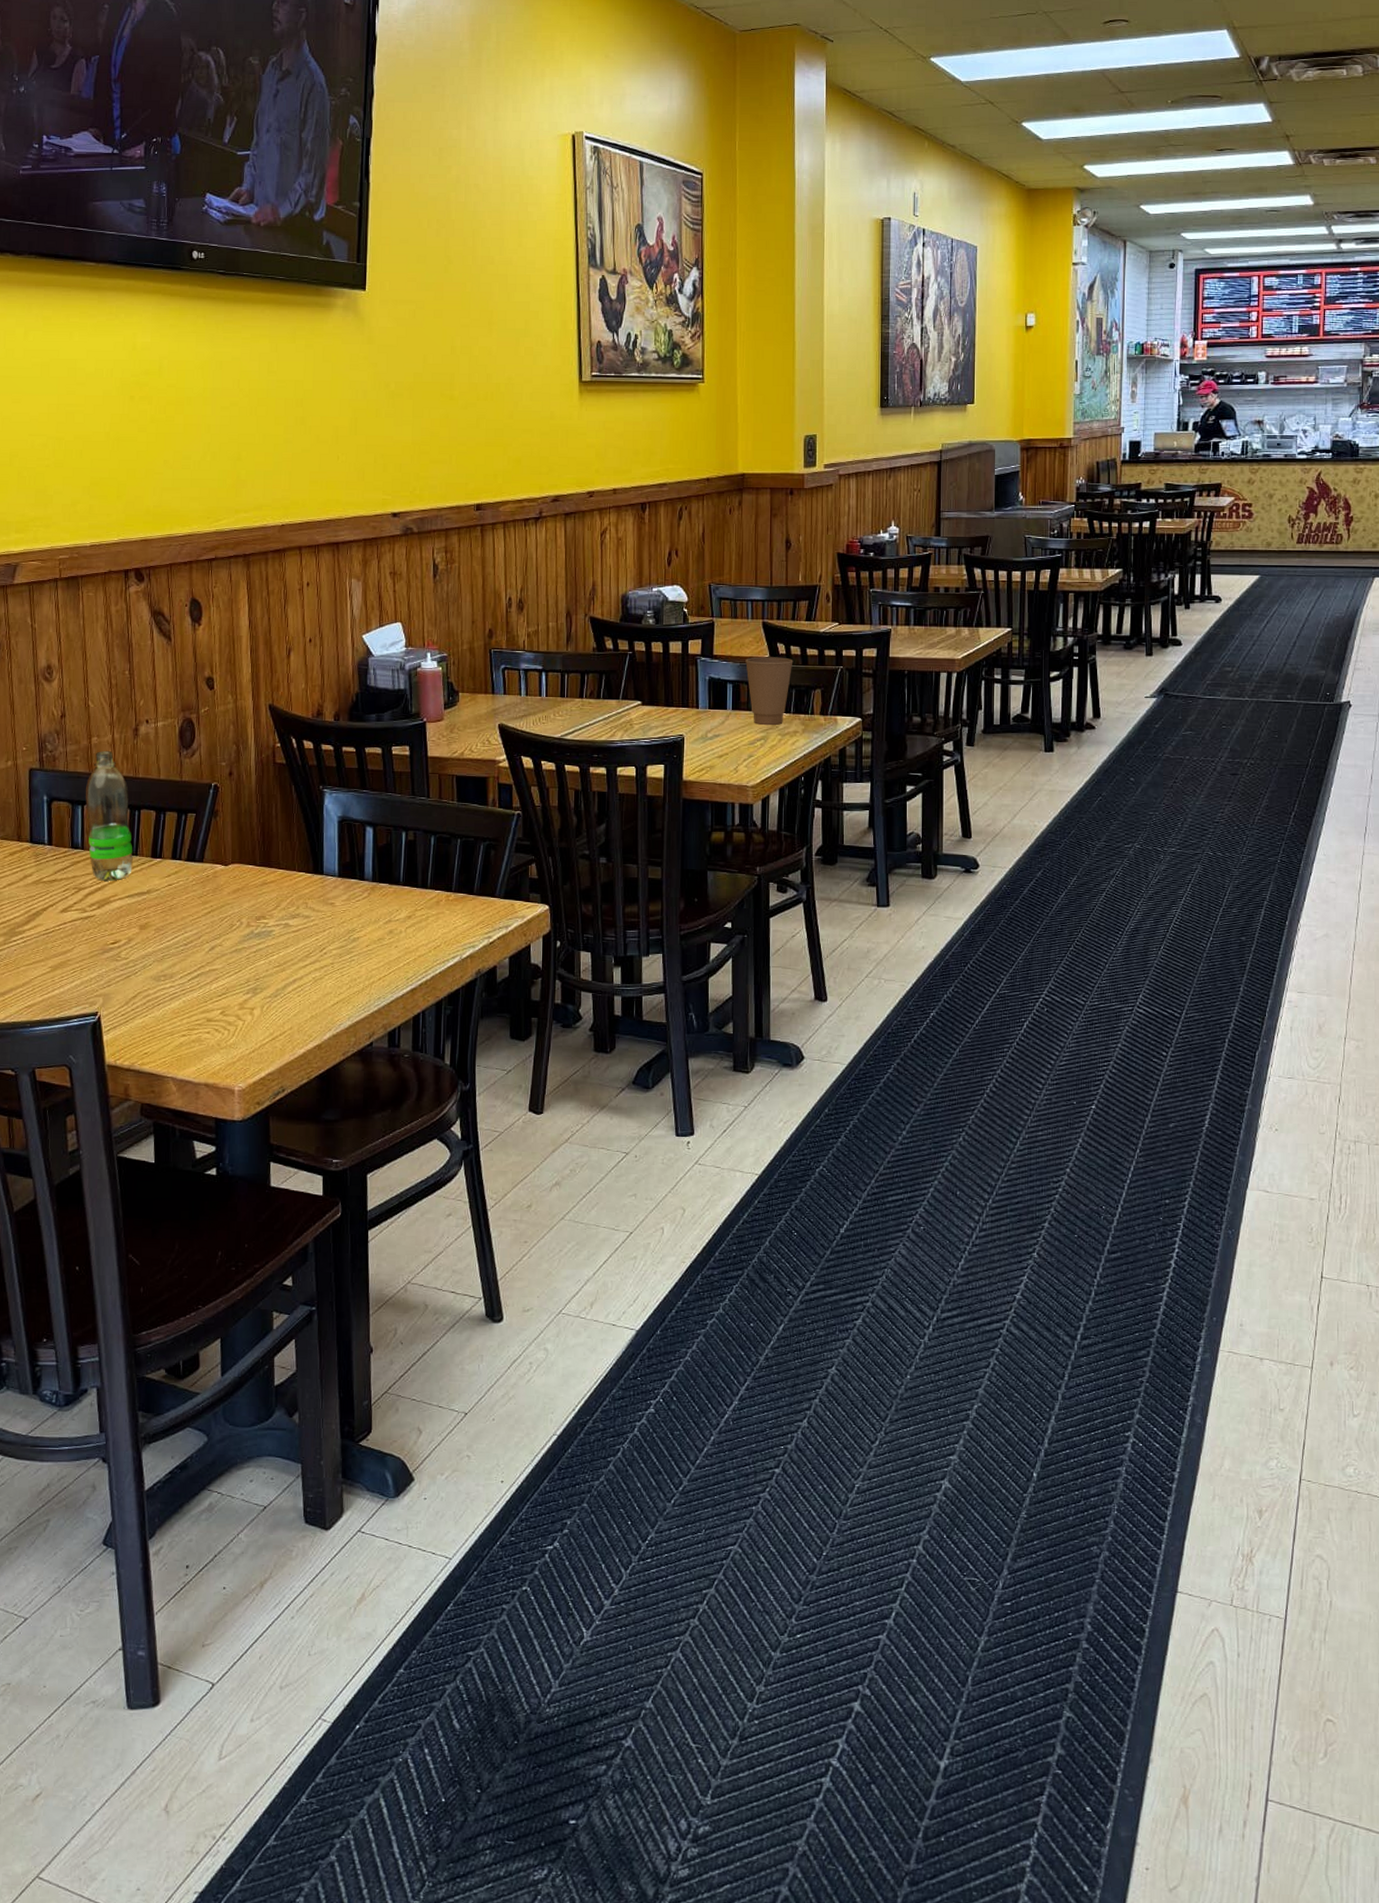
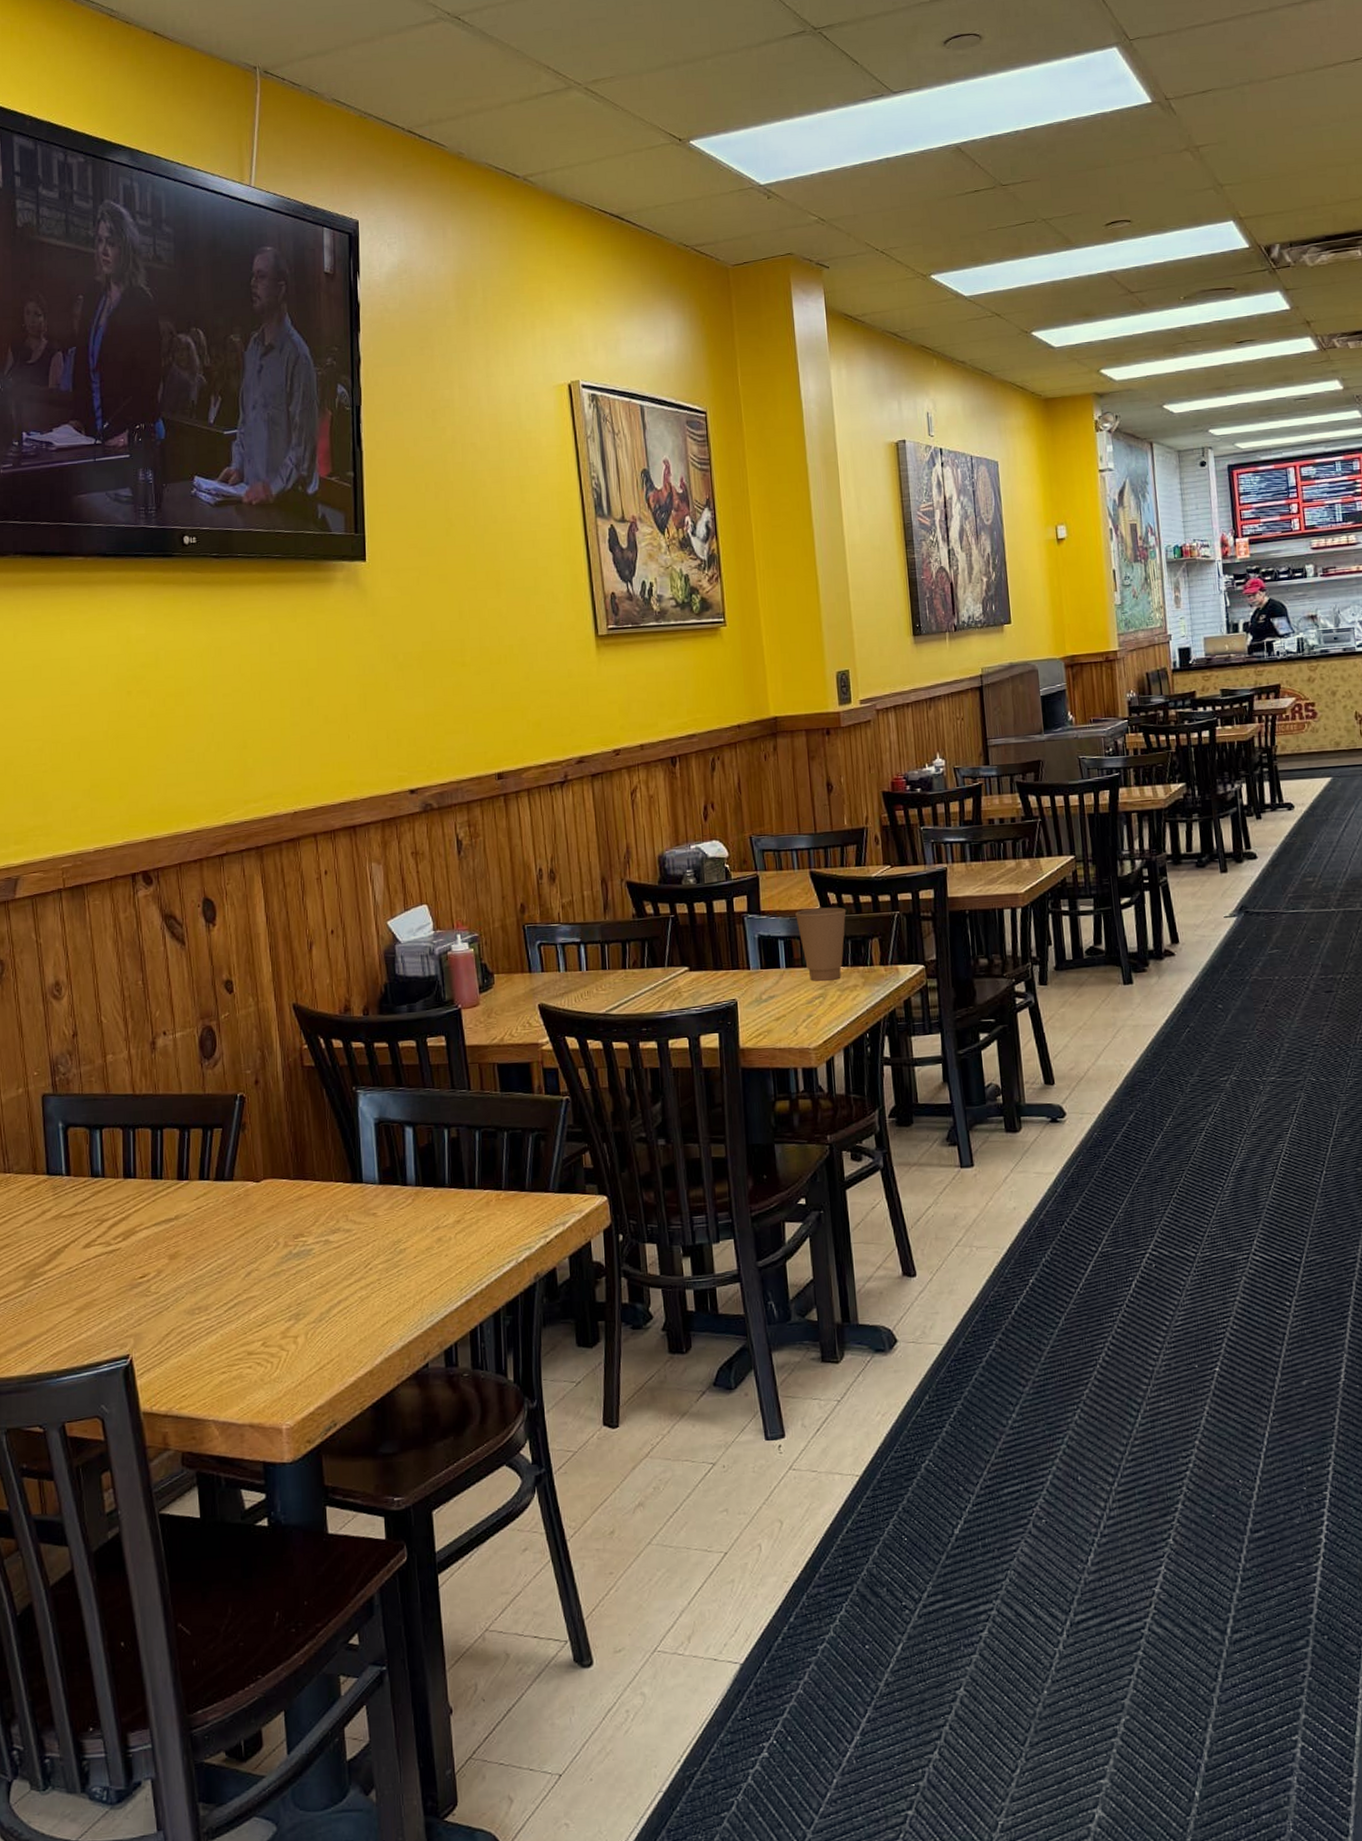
bottle: present [85,751,133,881] -> none [102,1068,158,1210]

